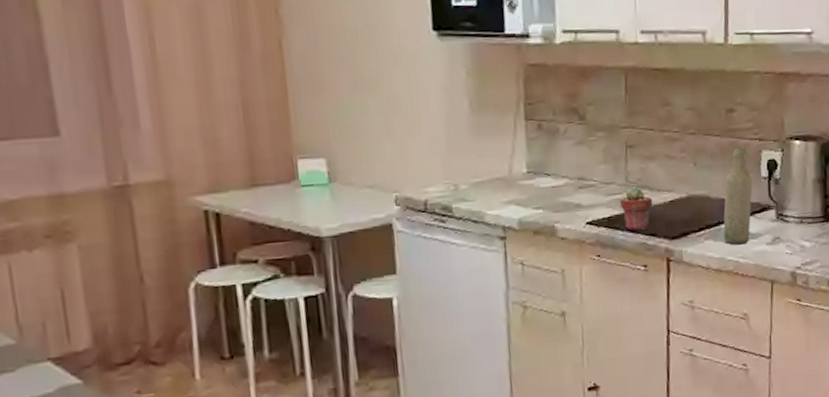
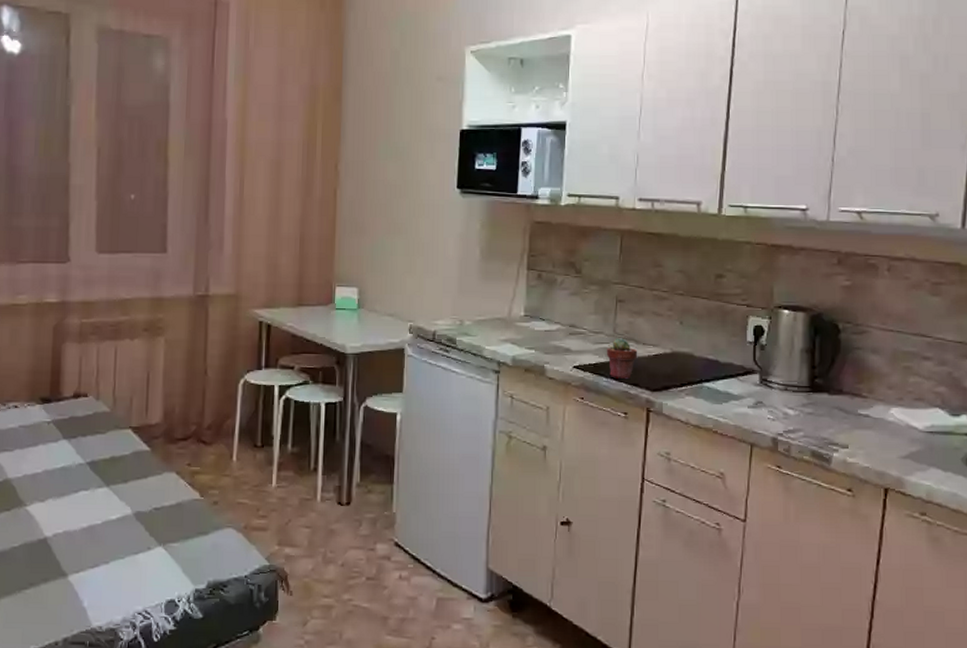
bottle: present [723,147,753,245] -> none [705,310,737,404]

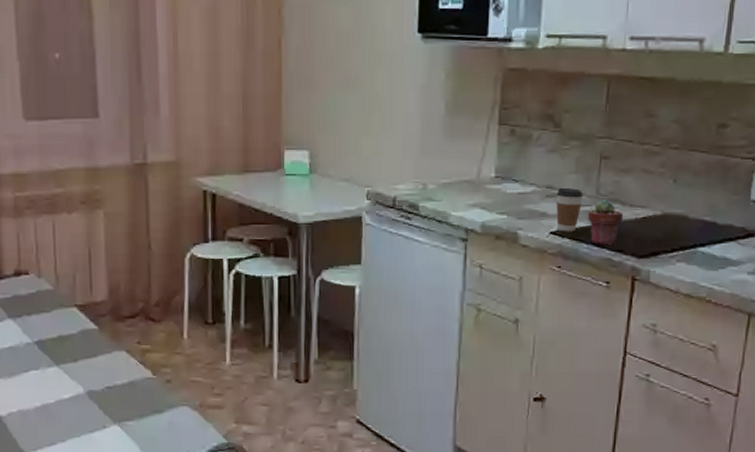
coffee cup: none [579,326,602,367] -> present [556,187,583,232]

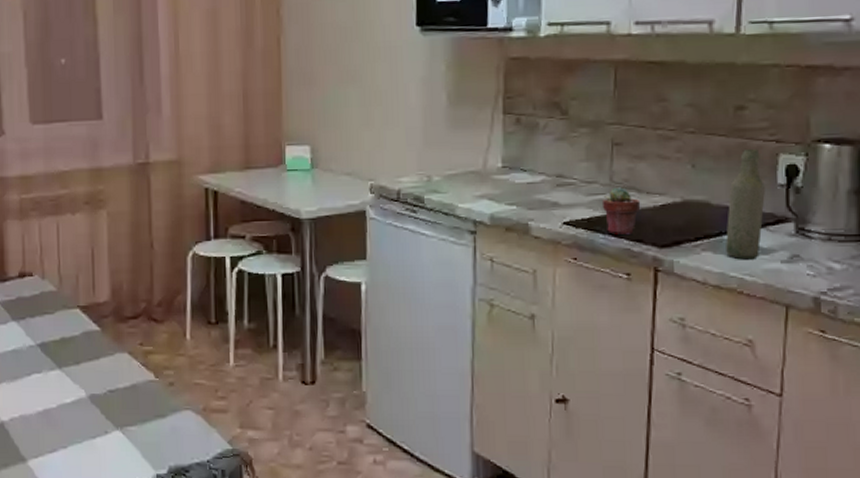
coffee cup: present [556,187,583,232] -> none [568,176,596,222]
bottle: none [699,165,739,271] -> present [726,148,765,260]

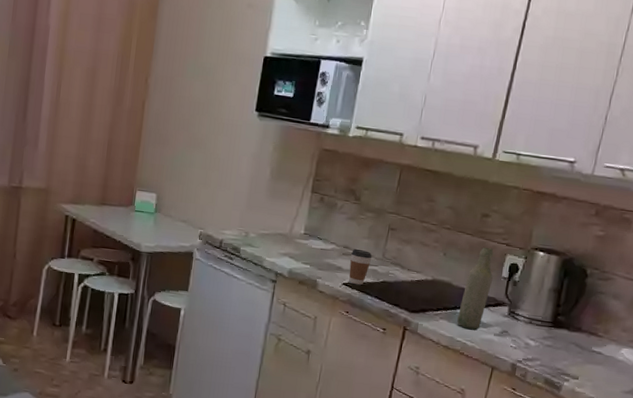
coffee cup: none [568,176,596,222] -> present [349,248,372,286]
potted succulent: present [601,187,641,236] -> none [373,262,402,300]

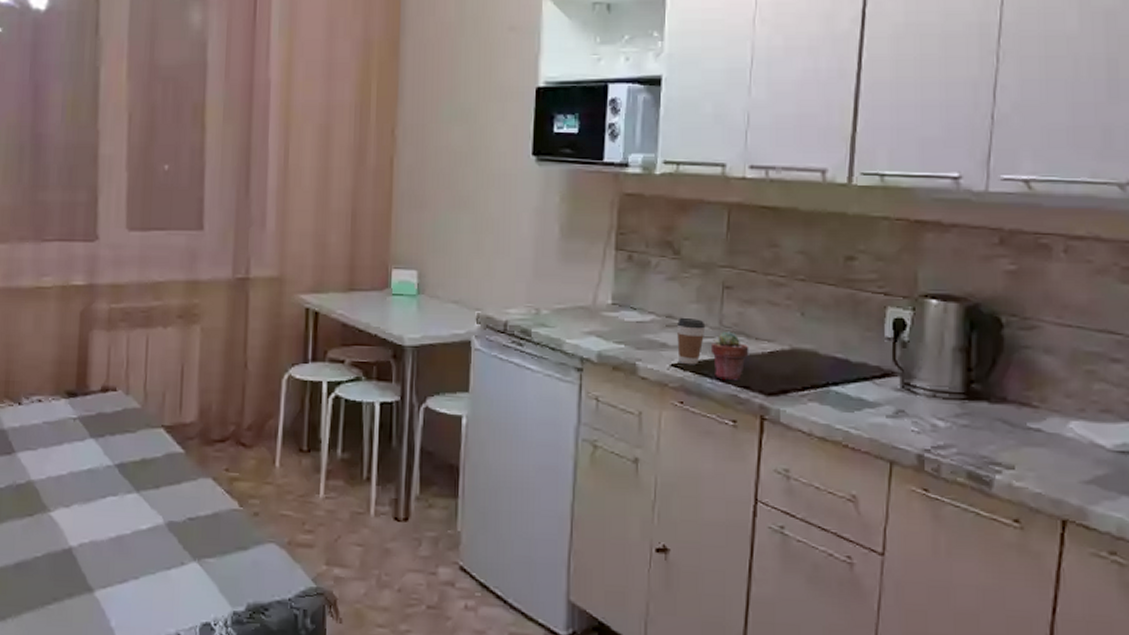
potted succulent: none [373,262,402,300] -> present [710,331,749,382]
bottle: present [457,247,494,330] -> none [832,299,872,413]

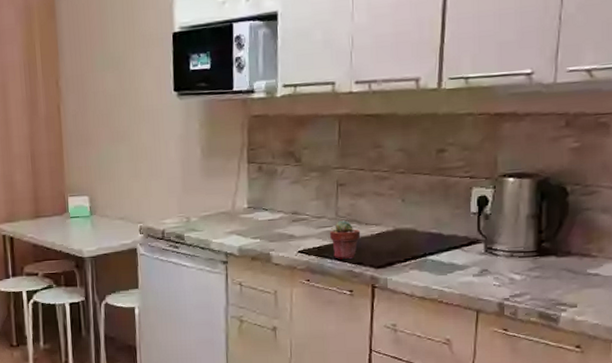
coffee cup: present [677,317,706,365] -> none [301,212,325,251]

